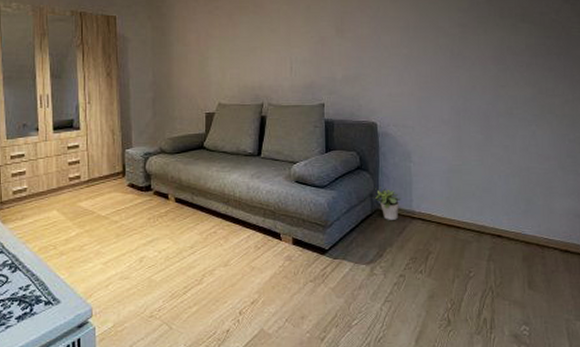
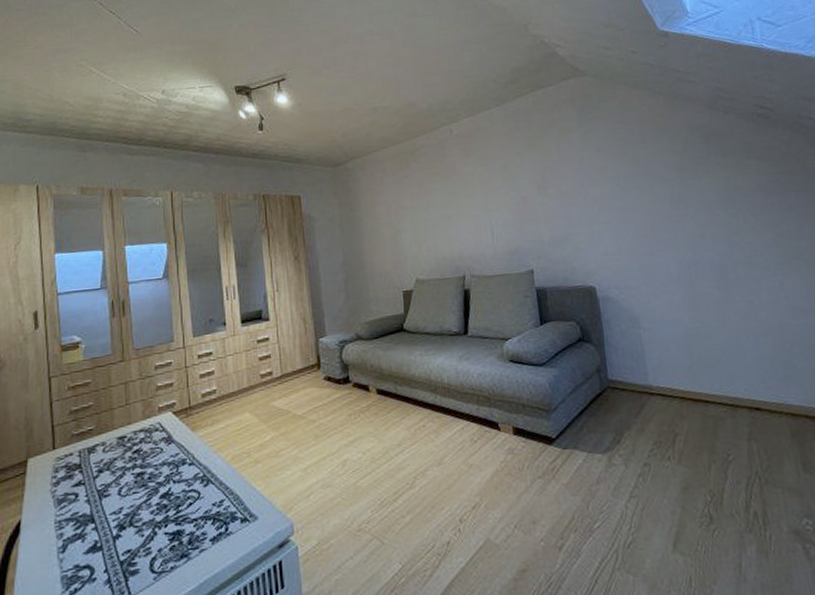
potted plant: present [373,187,401,220] -> none [601,360,634,399]

